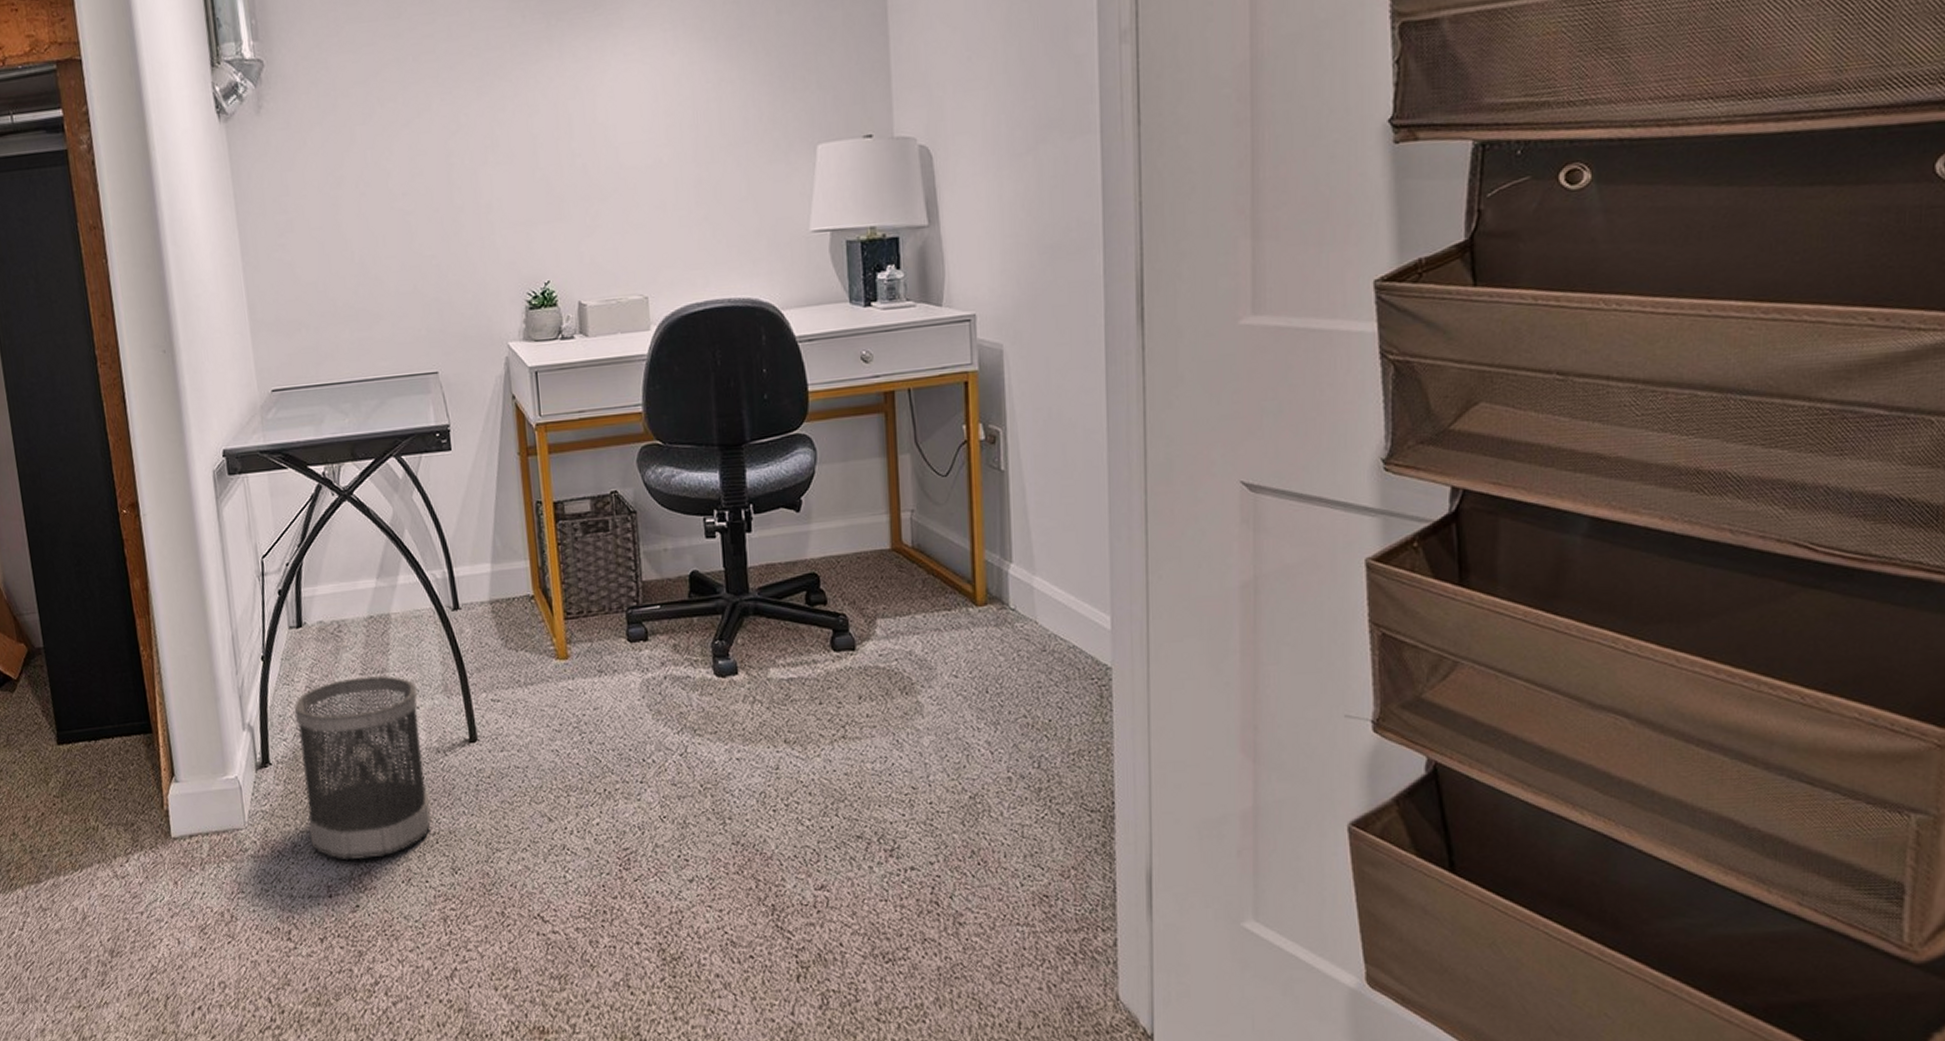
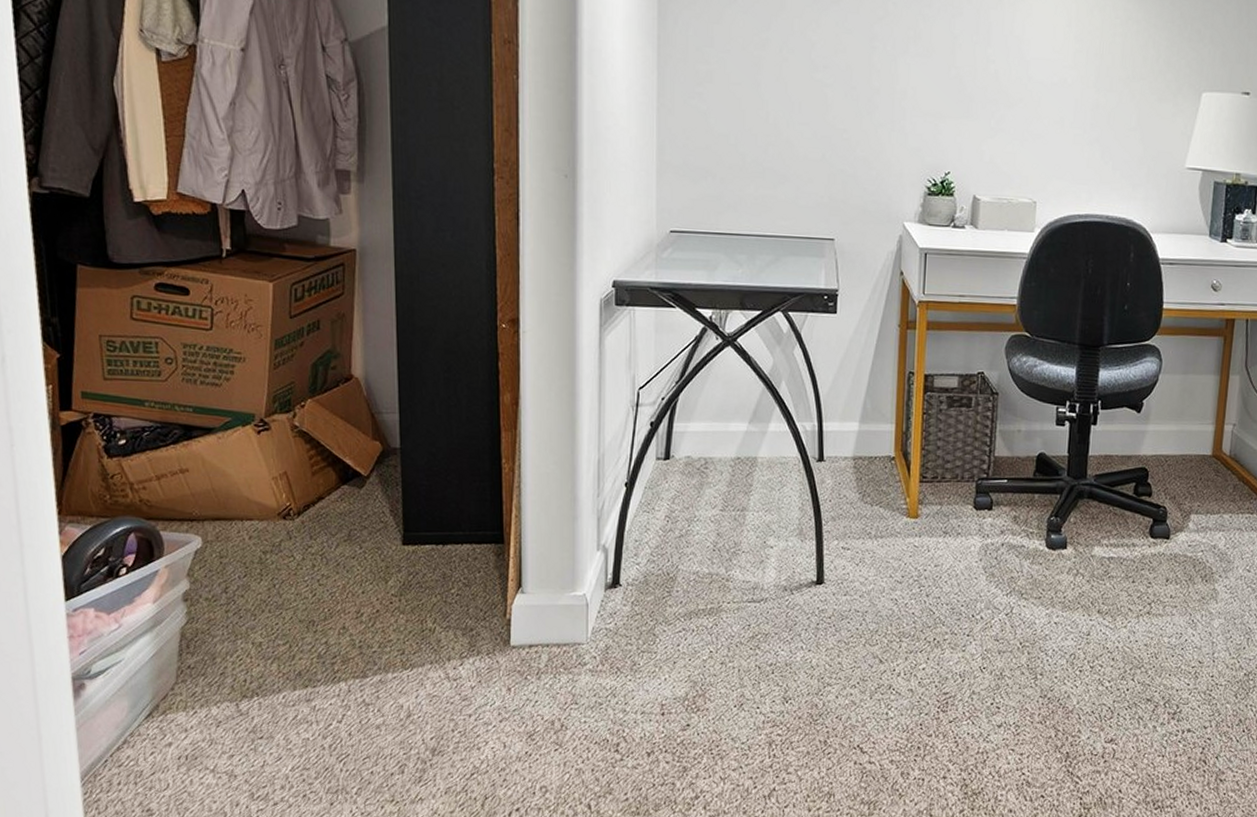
wastebasket: present [294,676,431,860] -> none [650,513,773,683]

